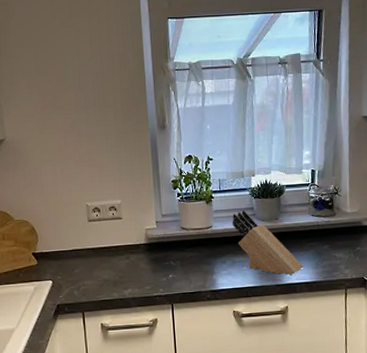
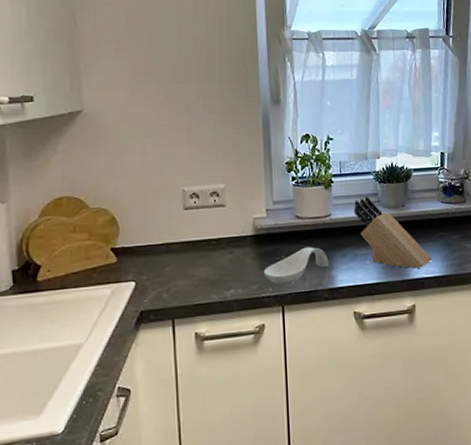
spoon rest: none [155,254,211,286] -> present [263,246,329,285]

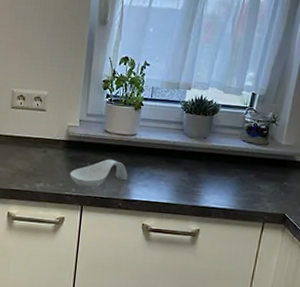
knife block: present [353,195,433,269] -> none [157,122,224,198]

